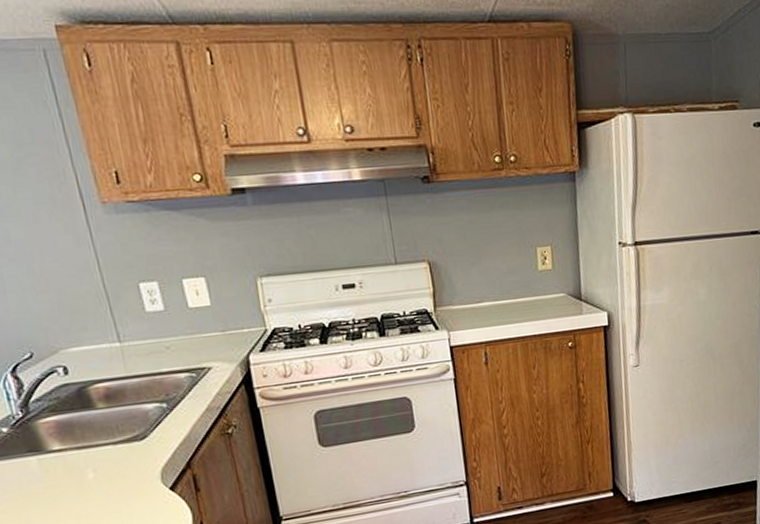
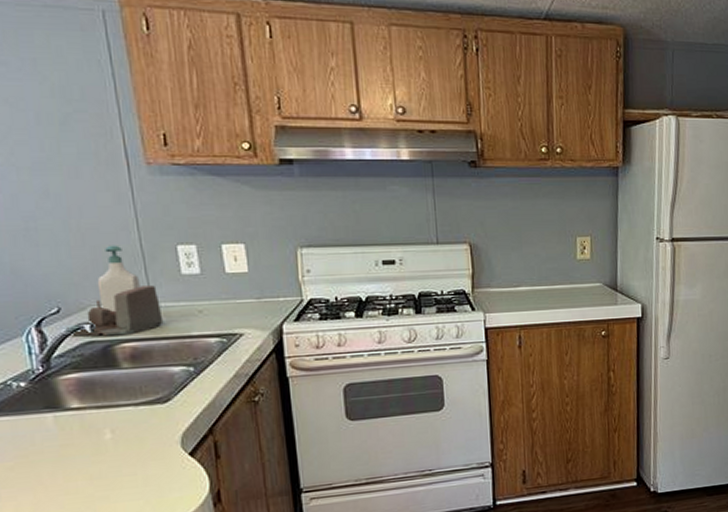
chair: none [41,325,134,380] -> present [67,285,164,337]
soap bottle: none [65,287,108,354] -> present [97,245,140,312]

